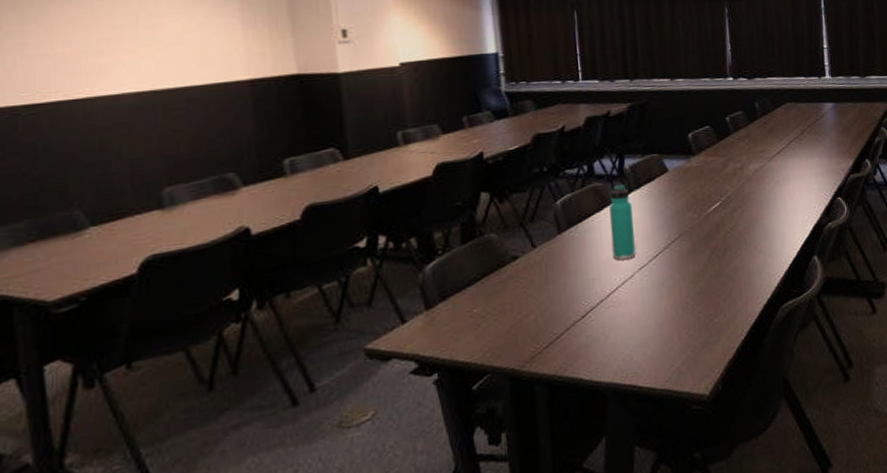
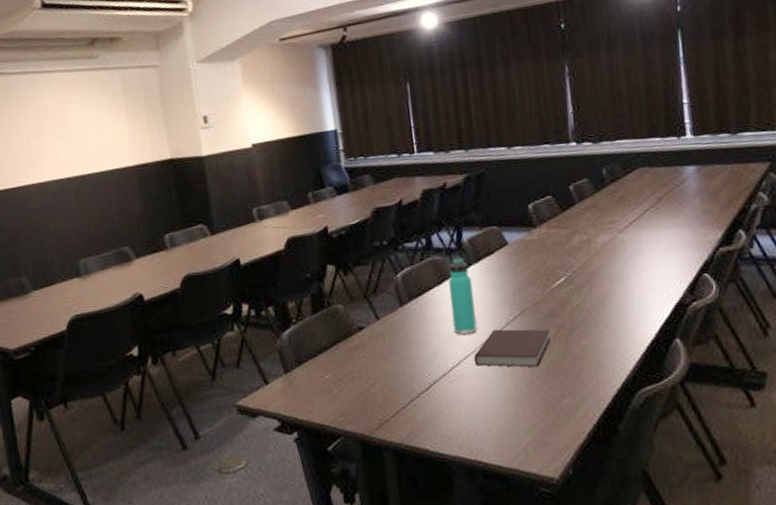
notebook: none [632,252,705,291] -> present [474,329,551,368]

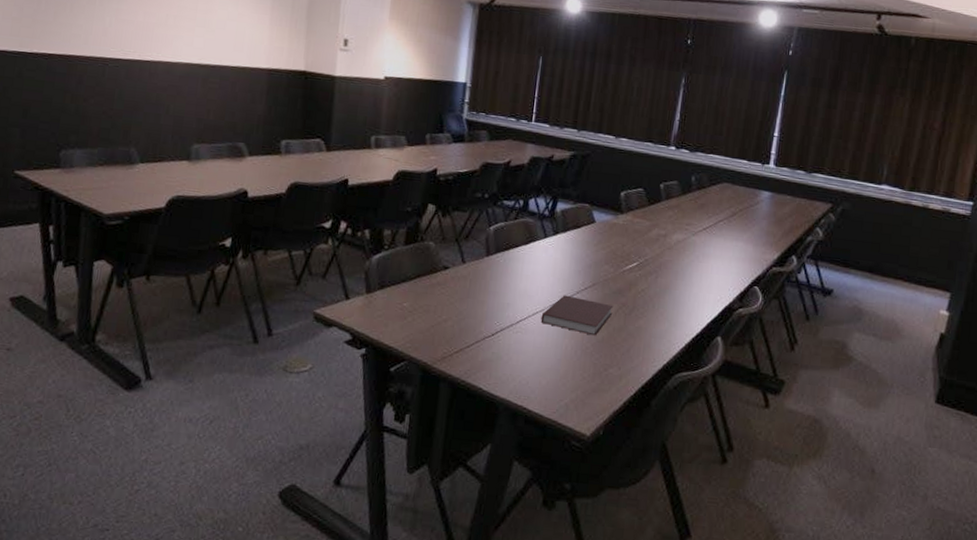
thermos bottle: present [448,257,477,335] -> none [529,224,556,294]

